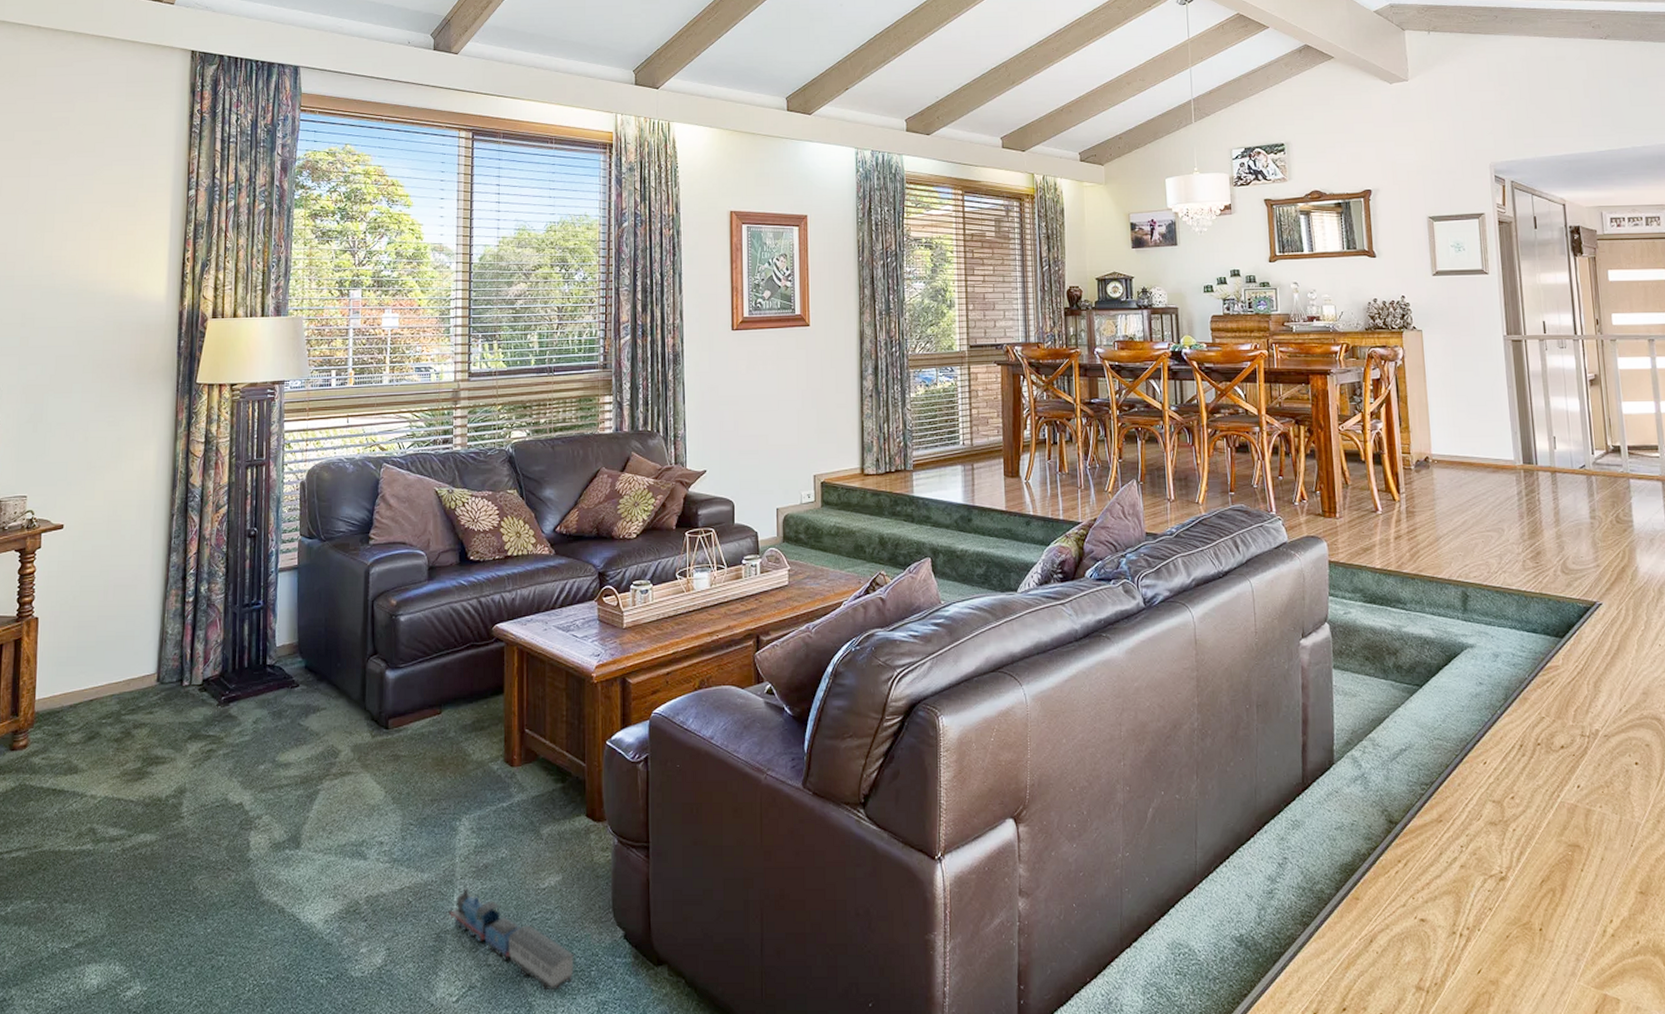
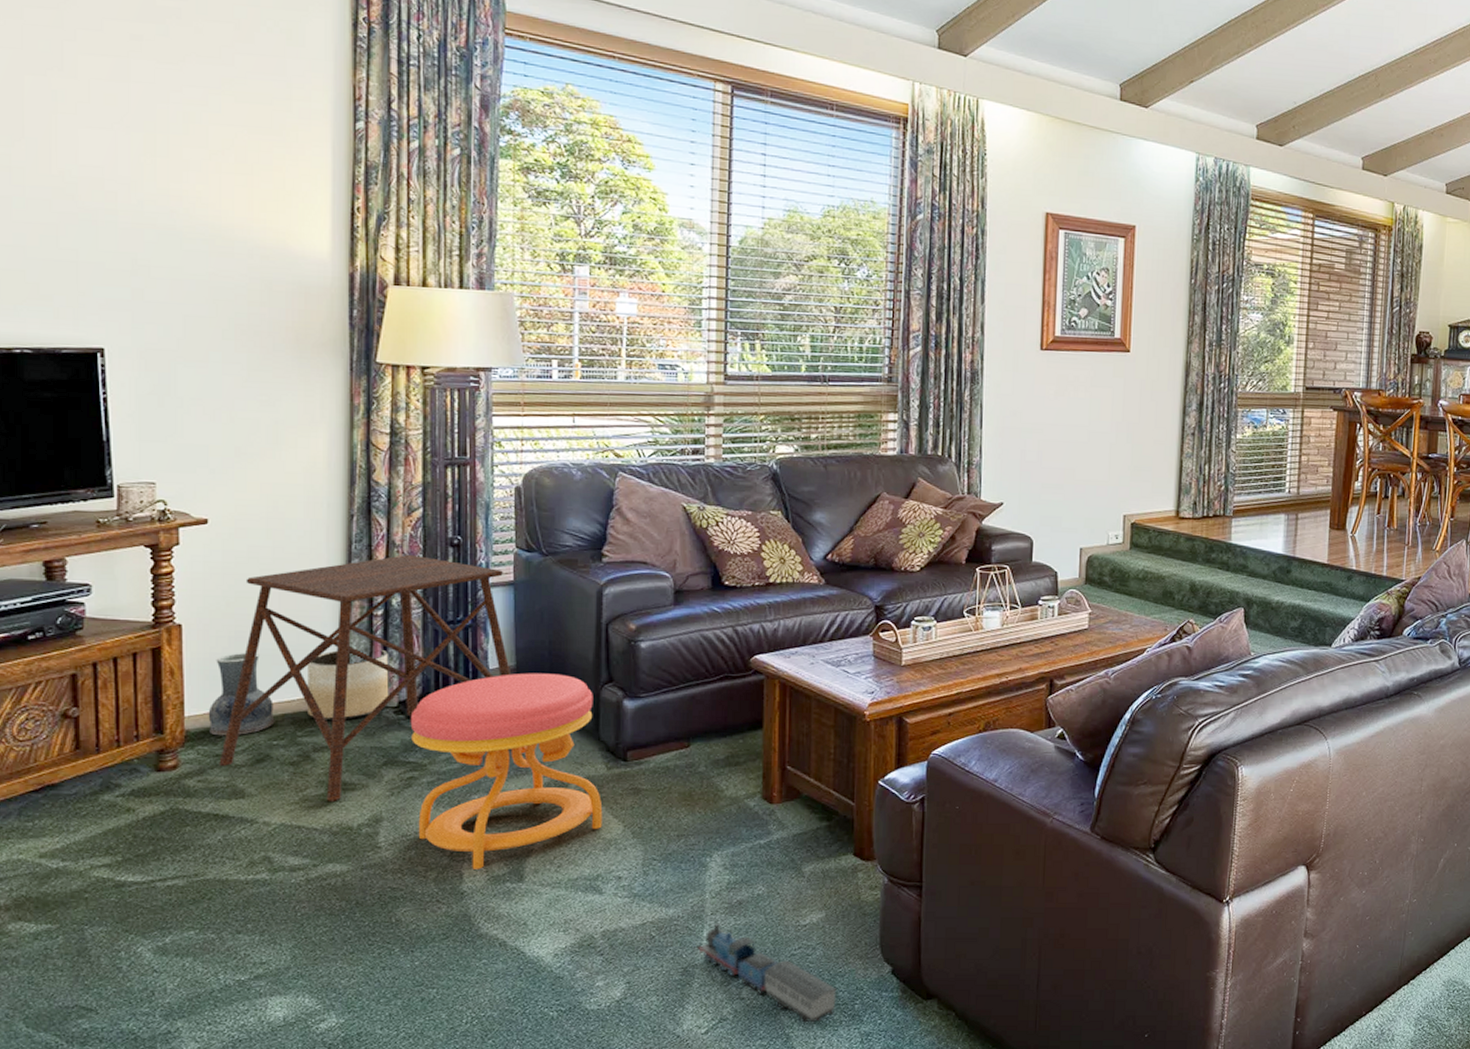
vase: none [53,640,105,717] -> present [208,652,275,736]
side table: none [59,546,293,774] -> present [219,554,510,801]
planter: none [131,632,196,699] -> present [308,648,389,720]
stool: none [211,648,368,837] -> present [410,673,603,869]

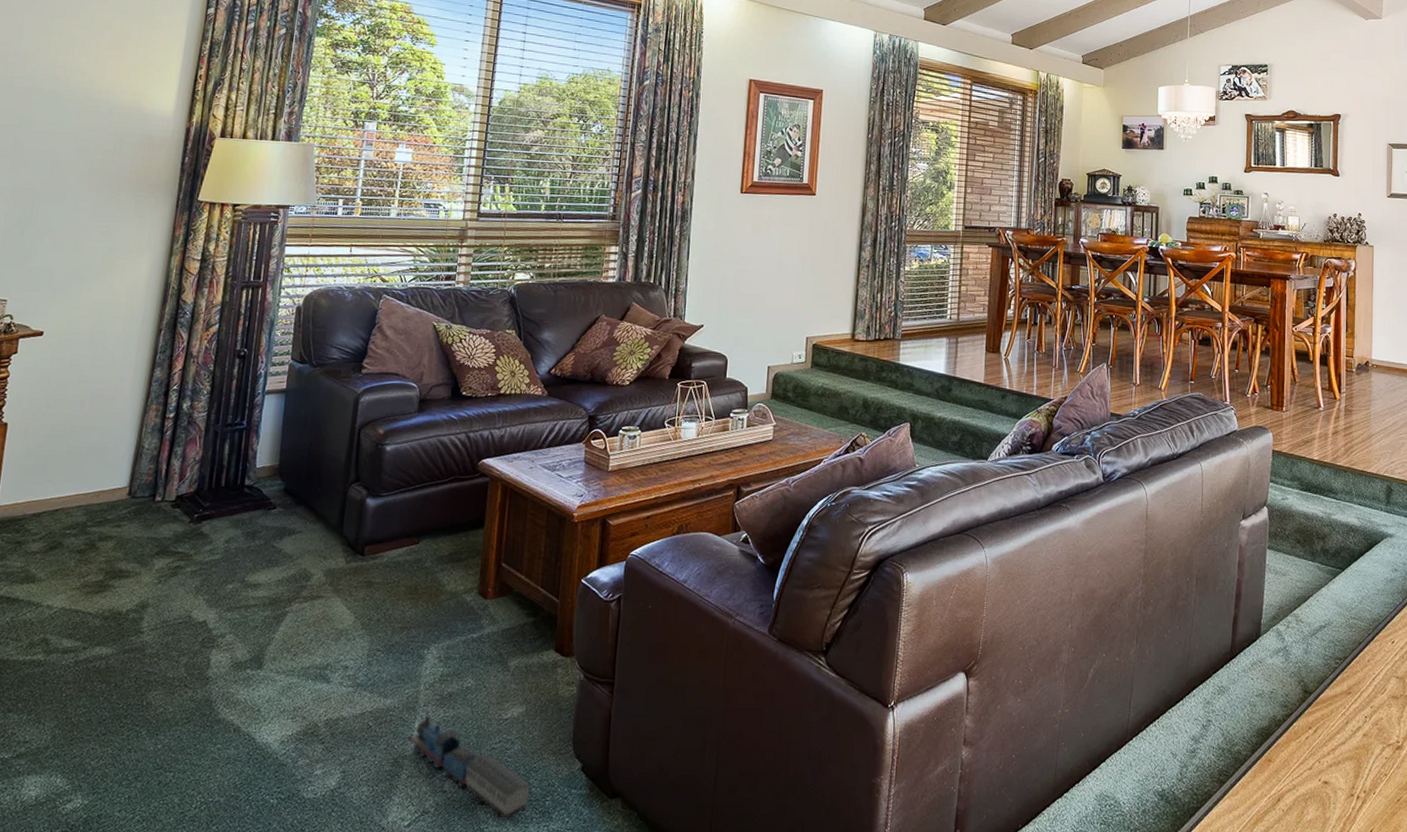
vase: present [208,652,275,736] -> none [15,449,72,525]
side table: present [219,554,510,801] -> none [18,364,278,588]
planter: present [308,648,389,720] -> none [99,447,174,512]
stool: present [410,673,603,869] -> none [176,472,342,656]

